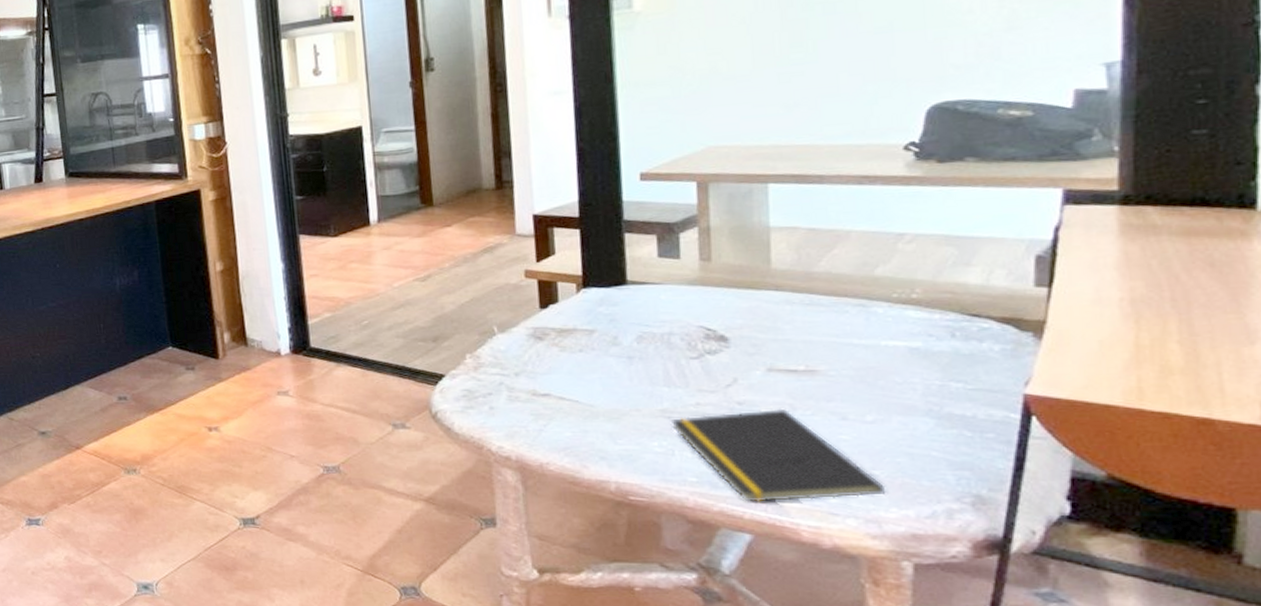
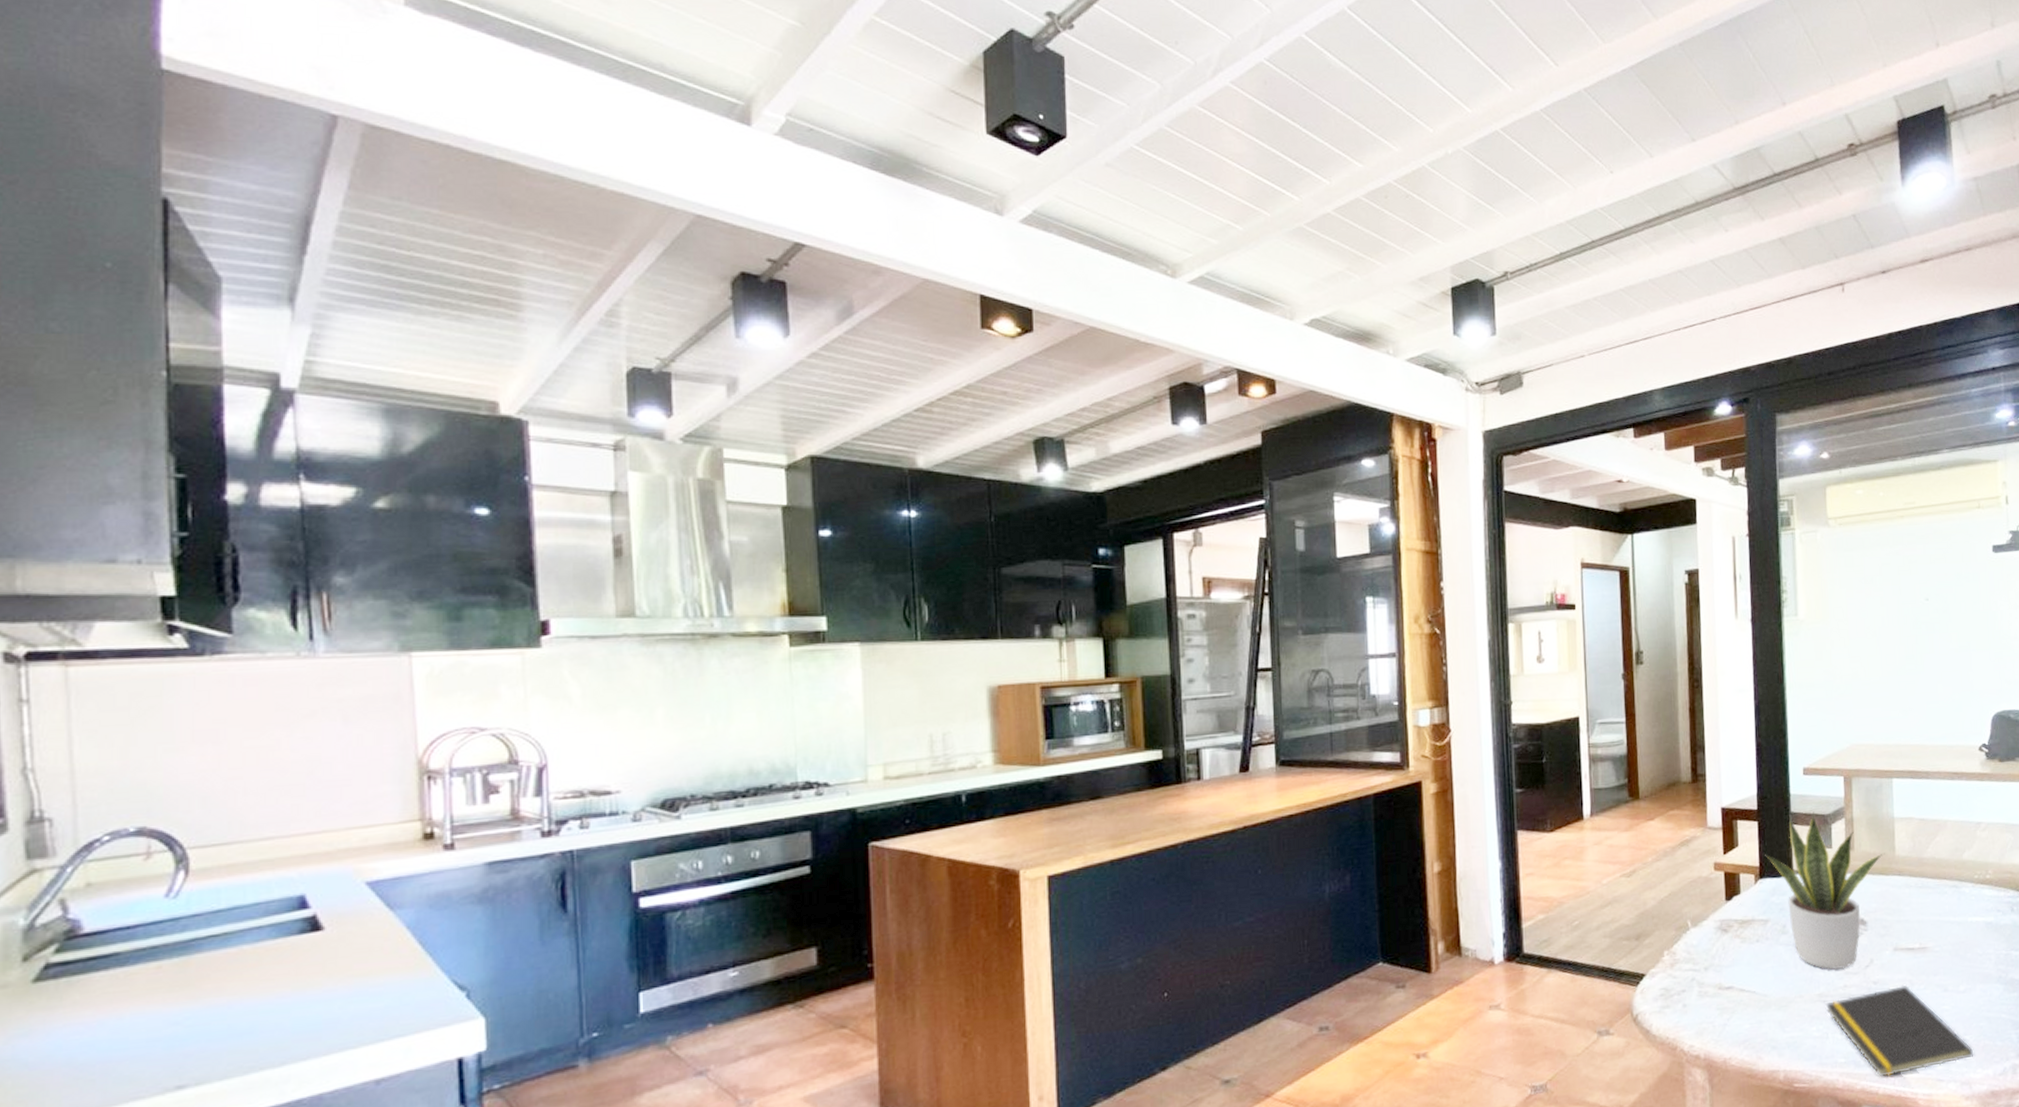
potted plant: none [589,219,756,386] -> present [1765,811,1885,970]

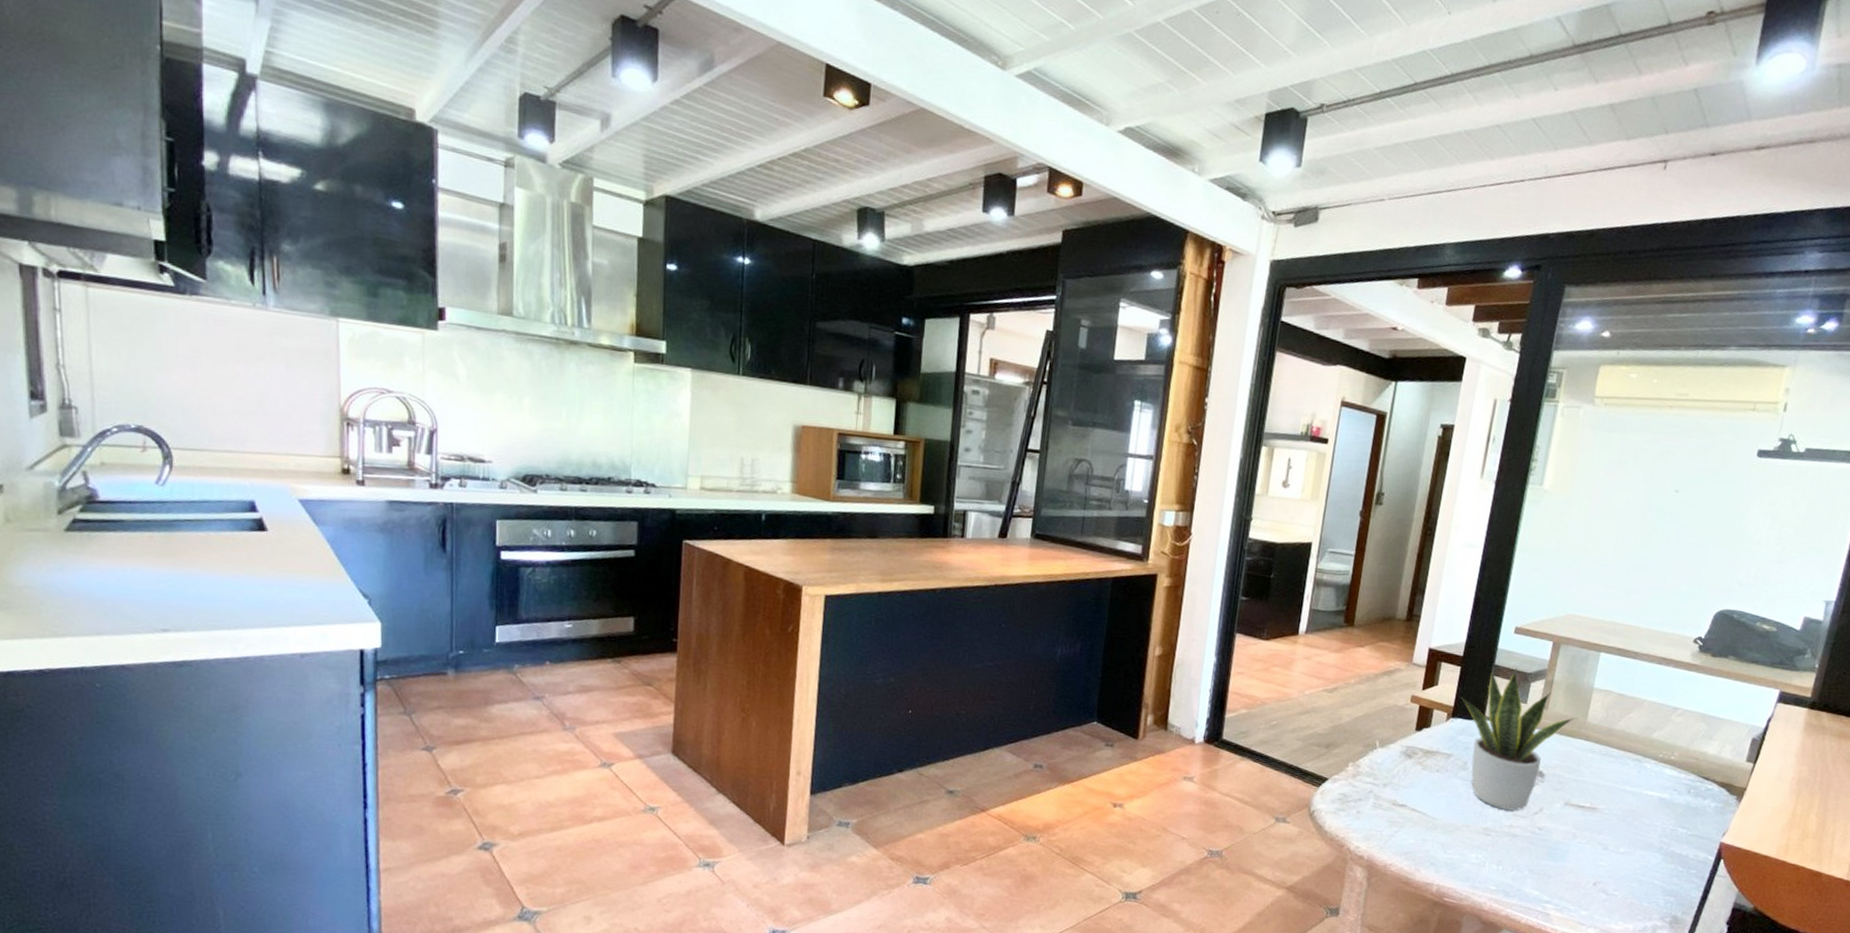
notepad: present [1825,984,1974,1077] -> none [1488,835,1620,912]

